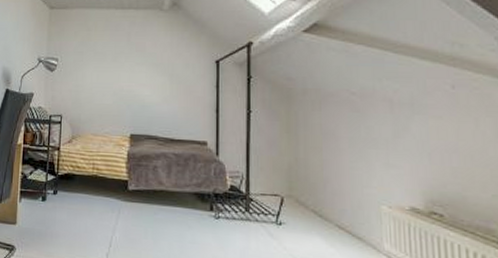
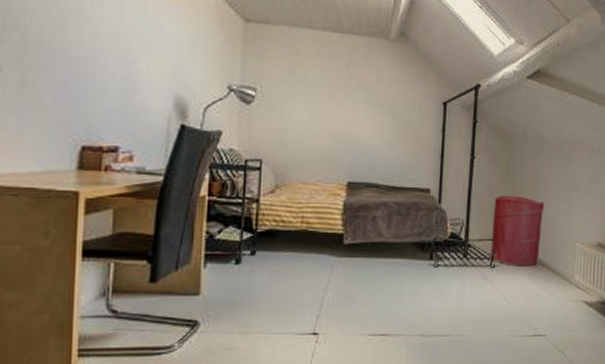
laundry hamper: none [275,149,336,227] -> present [490,195,545,267]

